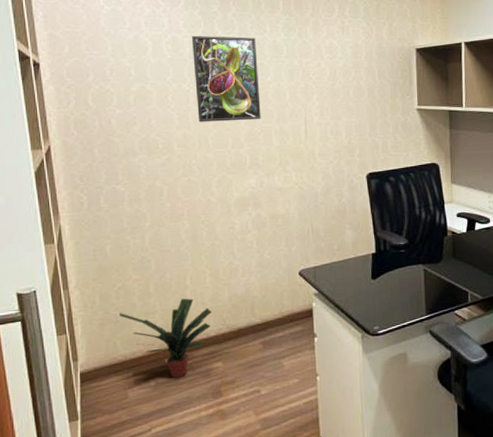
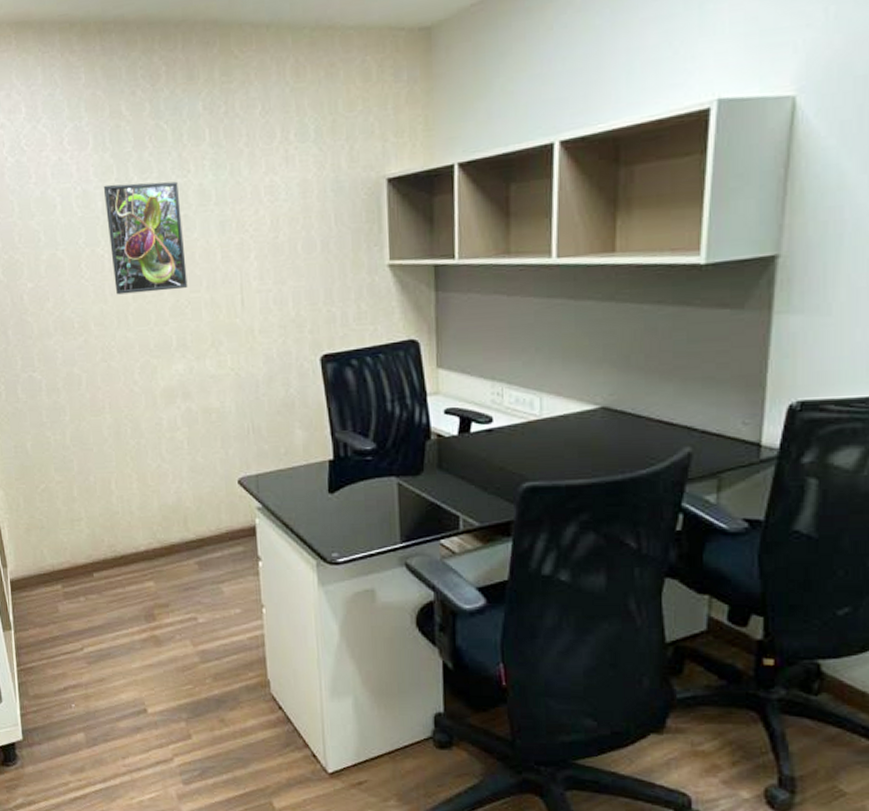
potted plant: present [120,298,211,378] -> none [45,505,140,594]

